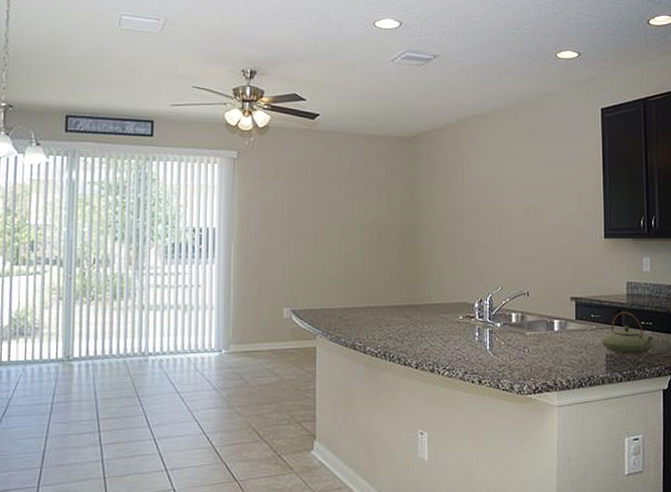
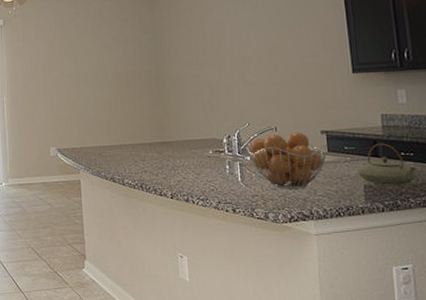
fruit basket: none [497,298,575,358] -> present [246,132,328,189]

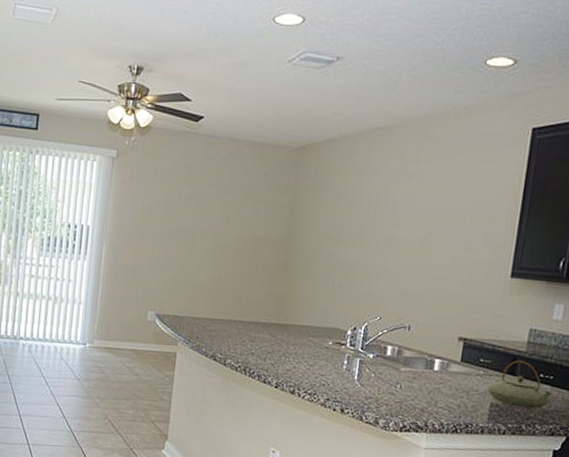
fruit basket: present [246,132,328,189] -> none [371,333,462,398]

